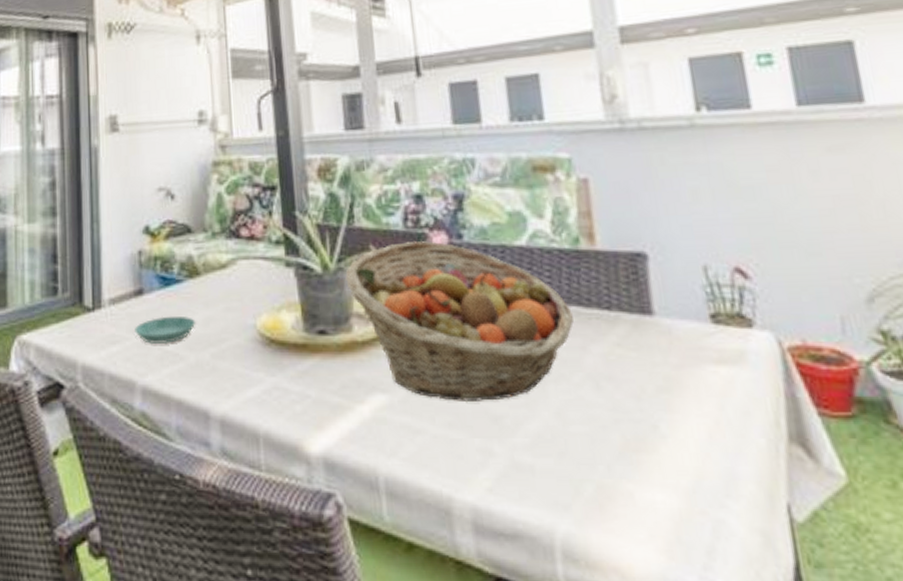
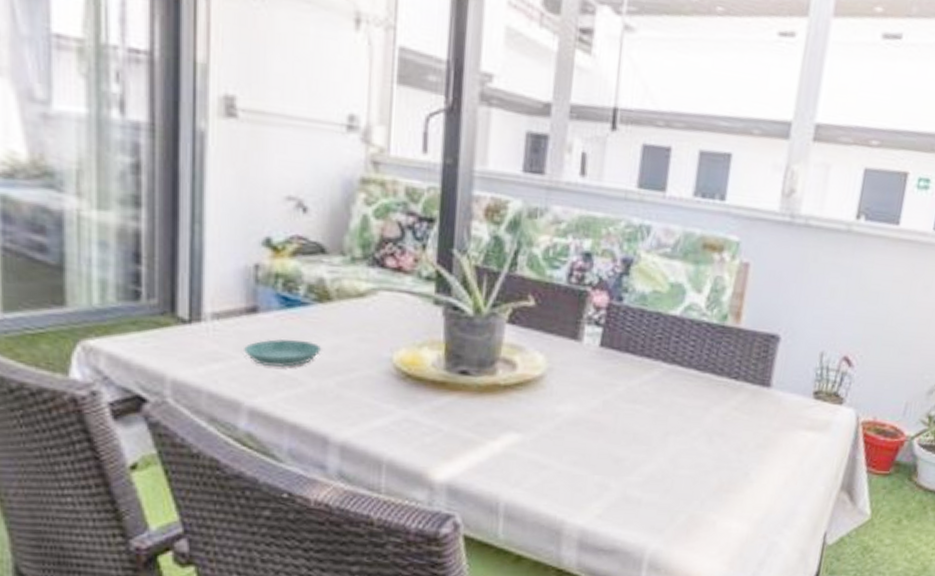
fruit basket: present [345,241,574,401] -> none [497,297,705,446]

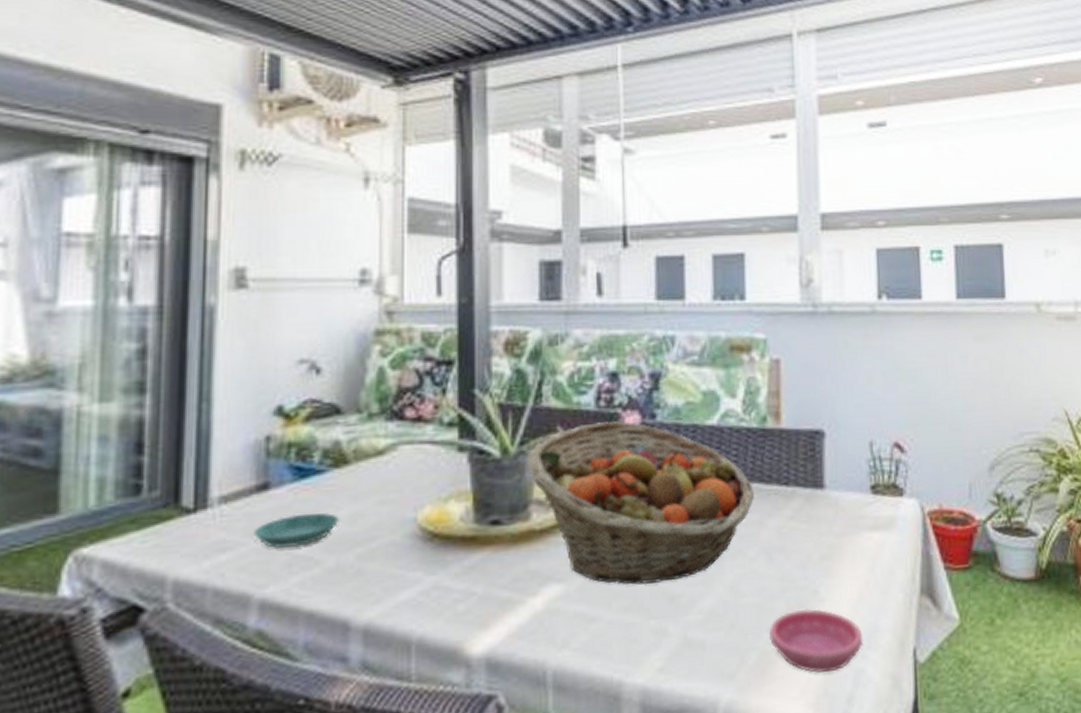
fruit basket: none [497,297,705,446] -> present [527,421,754,585]
saucer: none [699,486,782,540] -> present [770,608,863,673]

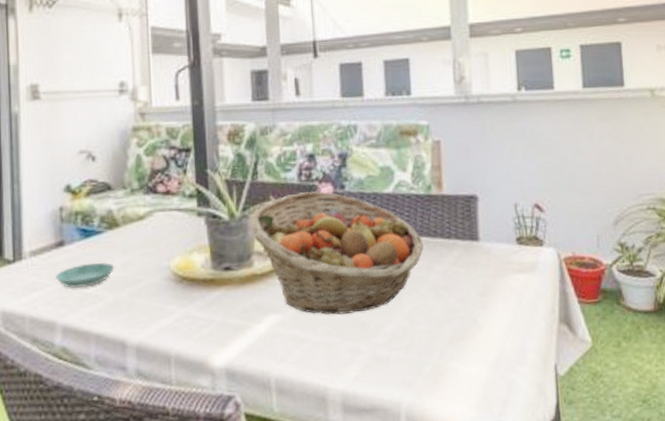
saucer: present [770,608,863,673] -> none [439,333,514,382]

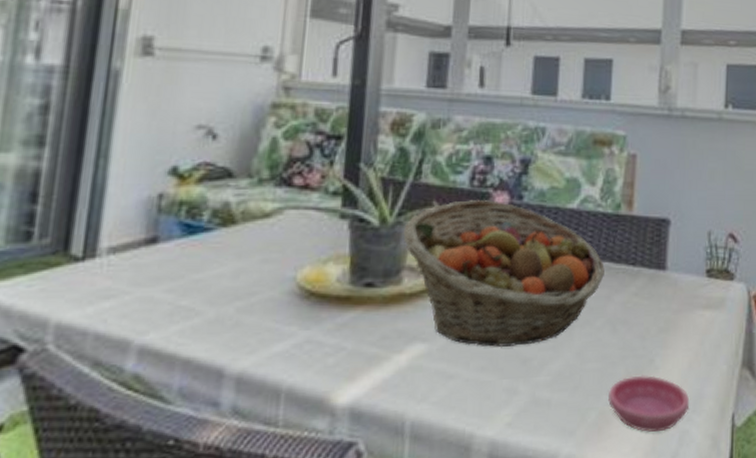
saucer: present [55,262,115,288] -> none [139,267,223,299]
saucer: none [439,333,514,382] -> present [608,375,690,432]

